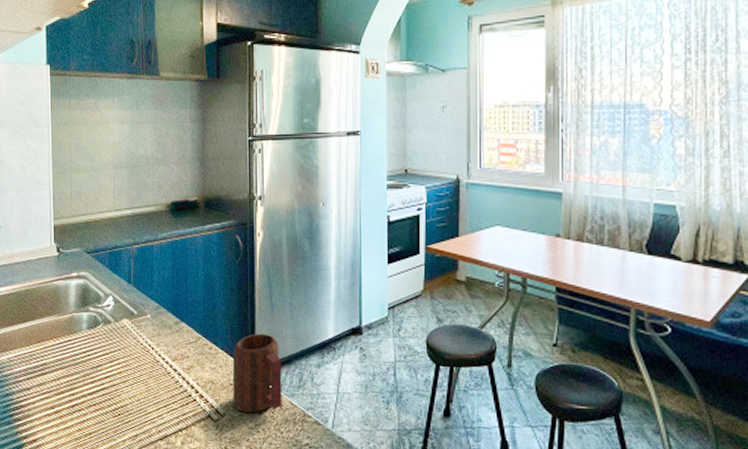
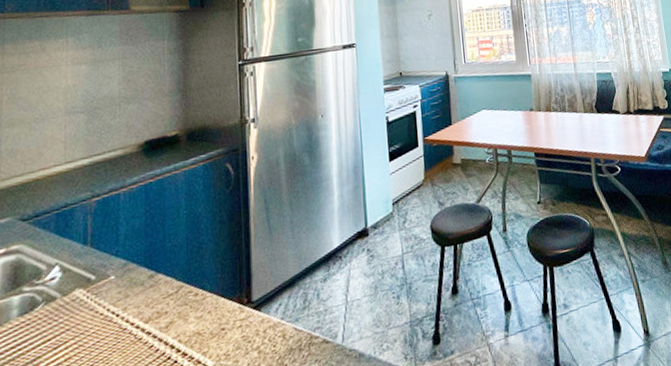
mug: present [232,333,282,413] -> none [223,260,286,357]

